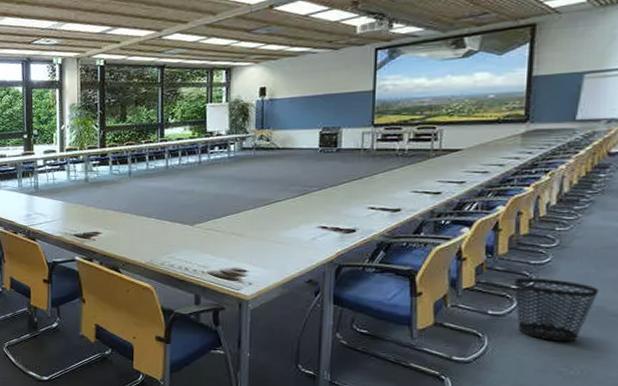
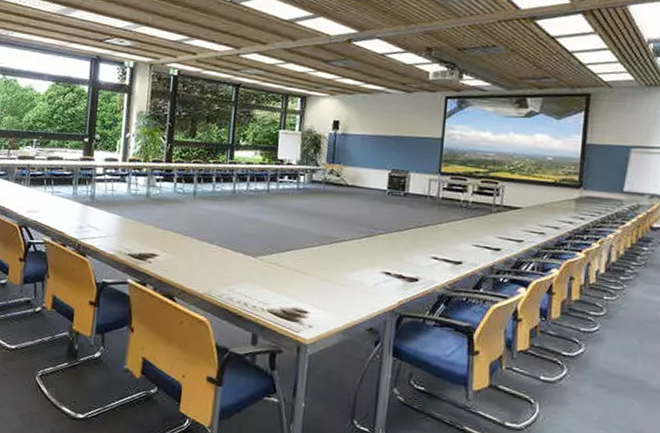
wastebasket: present [514,277,599,342] -> none [565,344,641,415]

